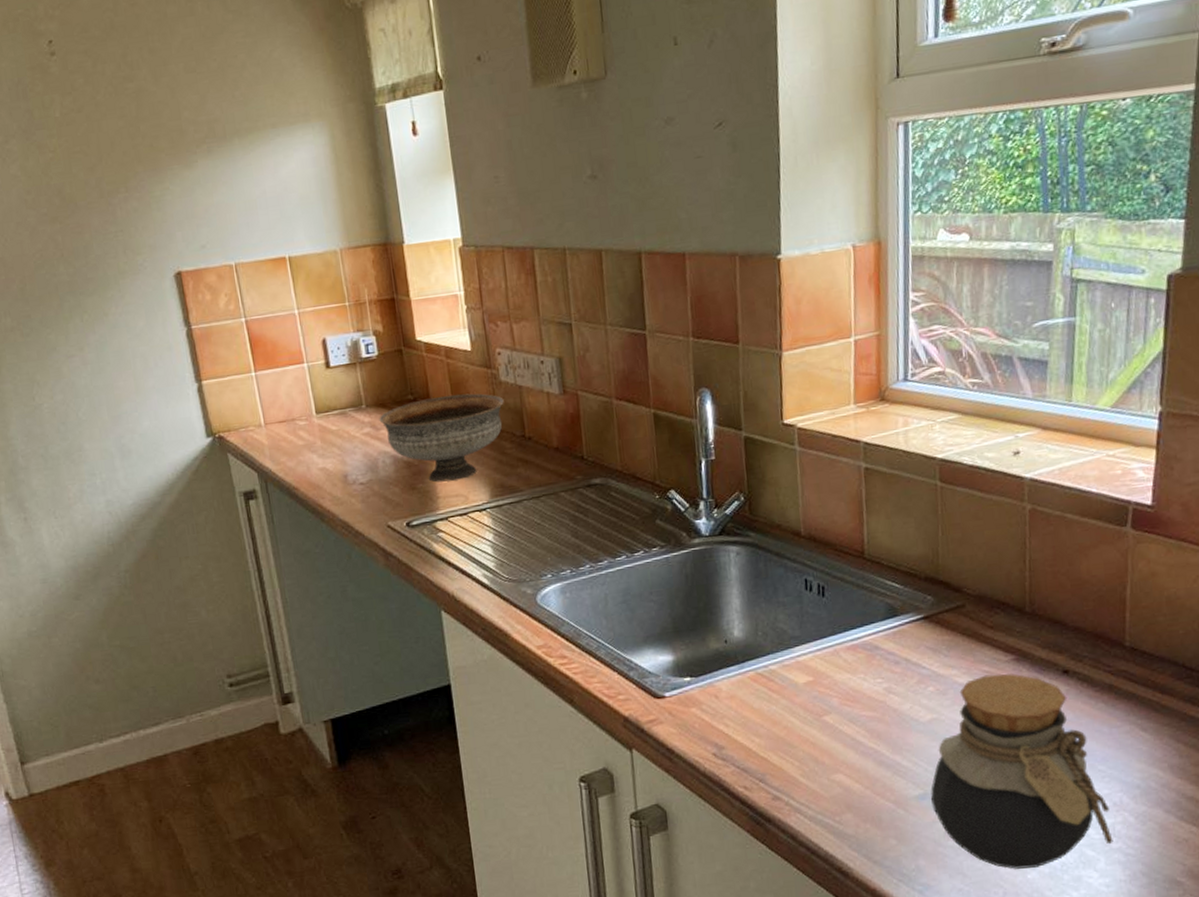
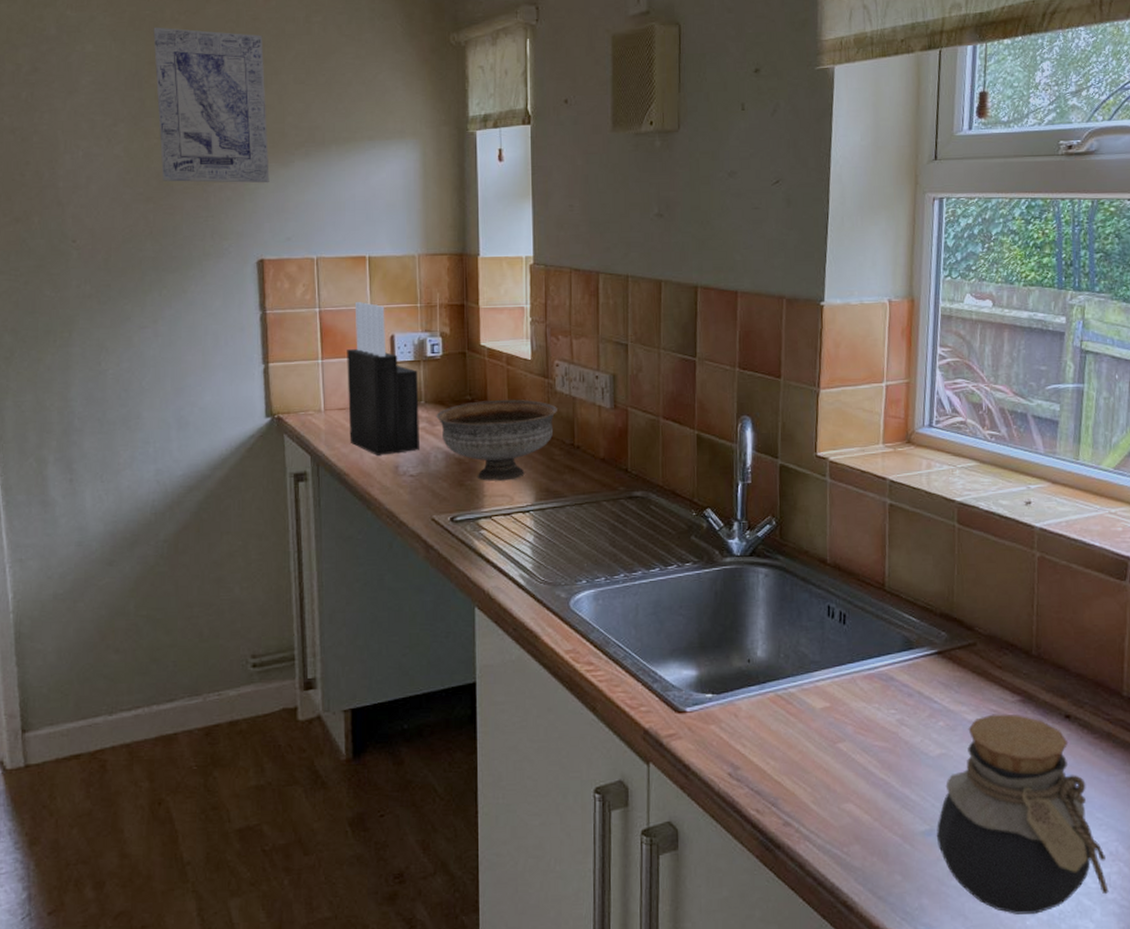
wall art: none [28,22,175,198] -> present [153,27,270,183]
knife block: none [279,306,366,466] -> present [347,301,419,456]

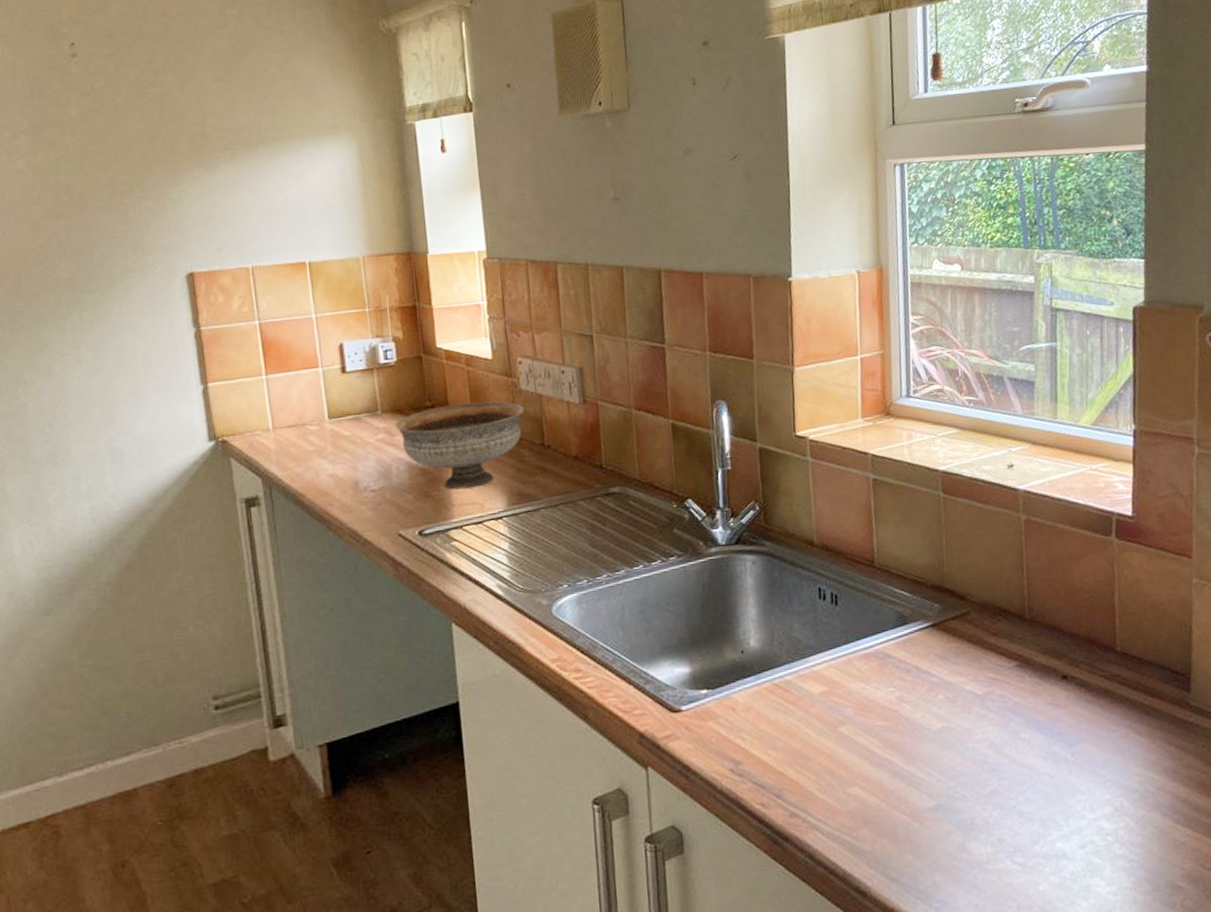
wall art: present [153,27,270,183] -> none [50,28,193,196]
knife block: present [347,301,419,456] -> none [292,310,380,473]
jar: present [936,714,1109,914] -> none [944,680,1117,881]

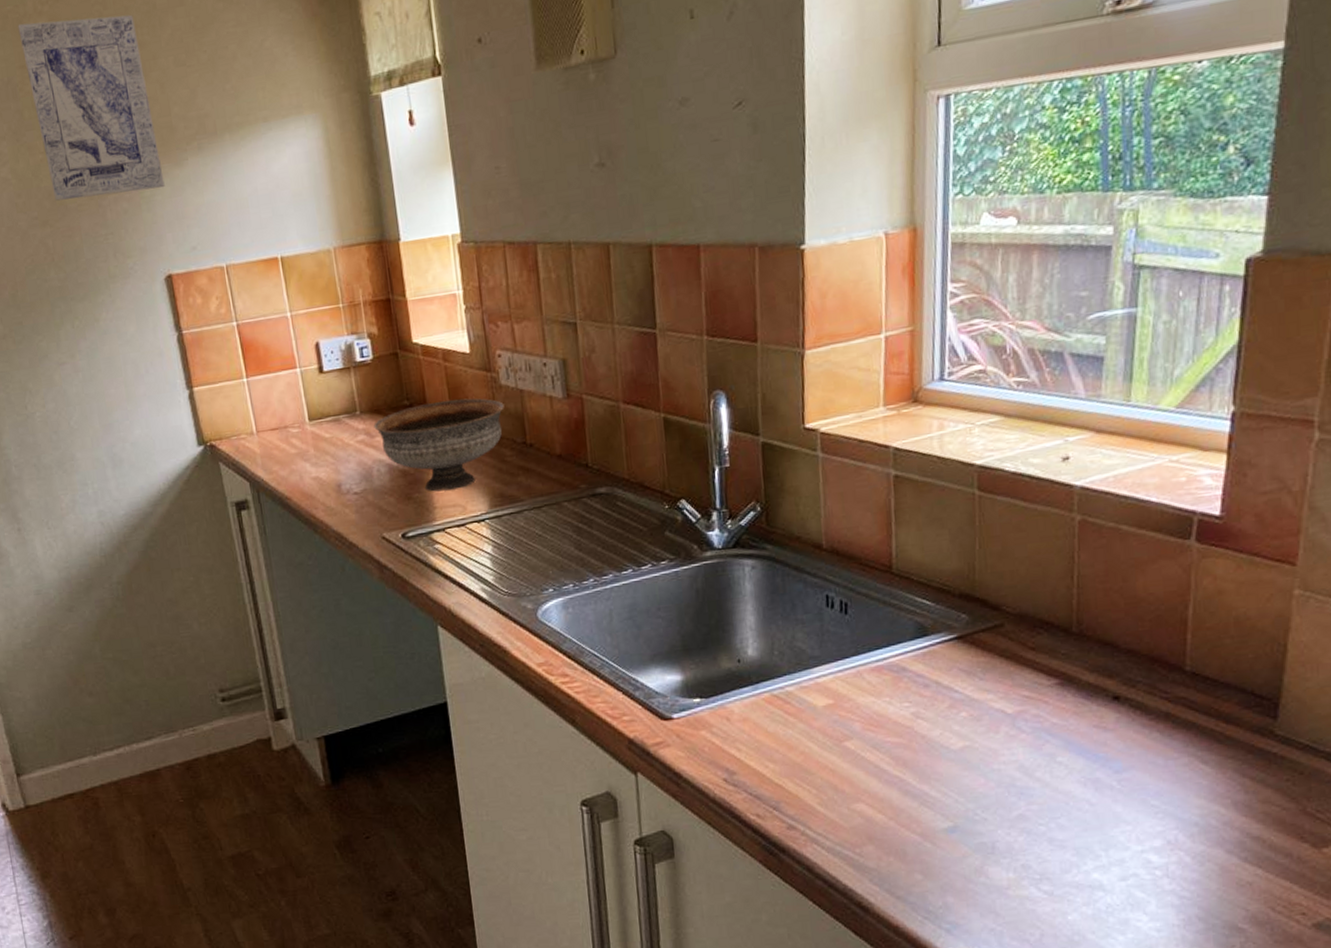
wall art: none [50,28,193,196] -> present [17,14,165,201]

